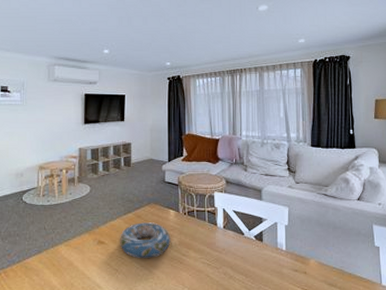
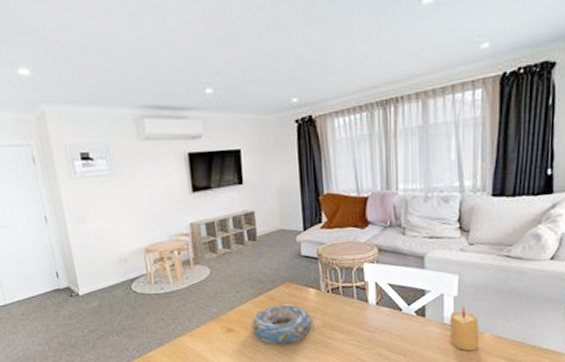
candle: none [282,234,306,275] -> present [450,305,479,351]

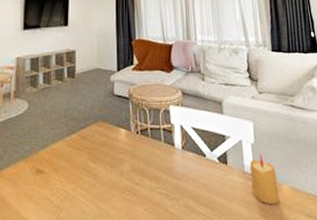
decorative bowl: present [251,304,313,344] -> none [61,144,122,190]

